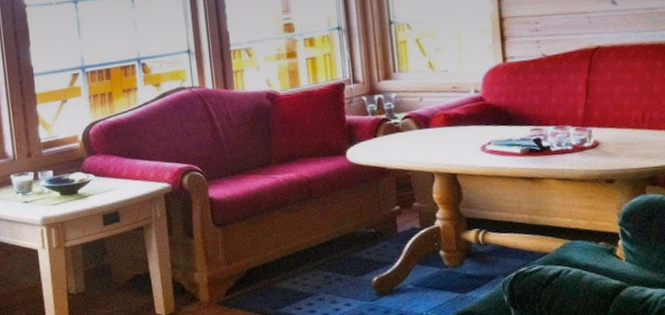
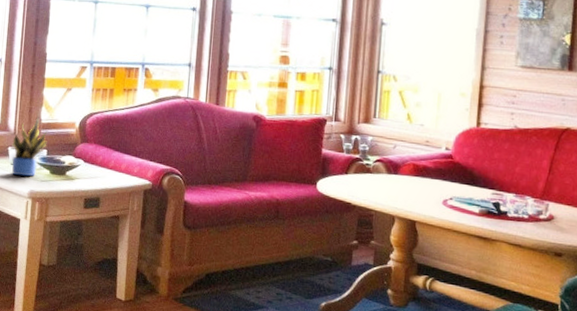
potted plant: none [13,133,52,204] -> present [11,113,48,177]

